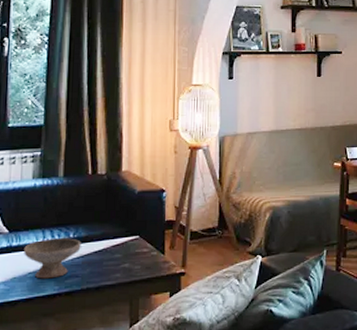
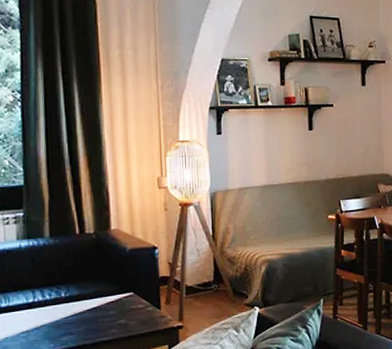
bowl: present [24,238,81,279] -> none [14,297,74,338]

